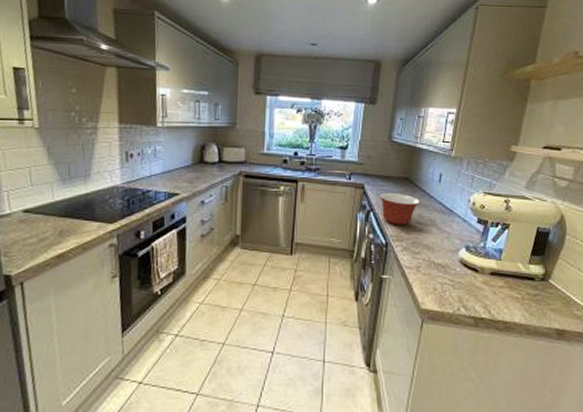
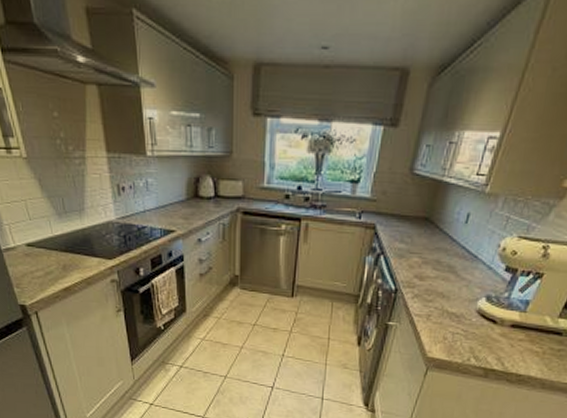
mixing bowl: present [379,192,421,225] -> none [392,234,440,271]

